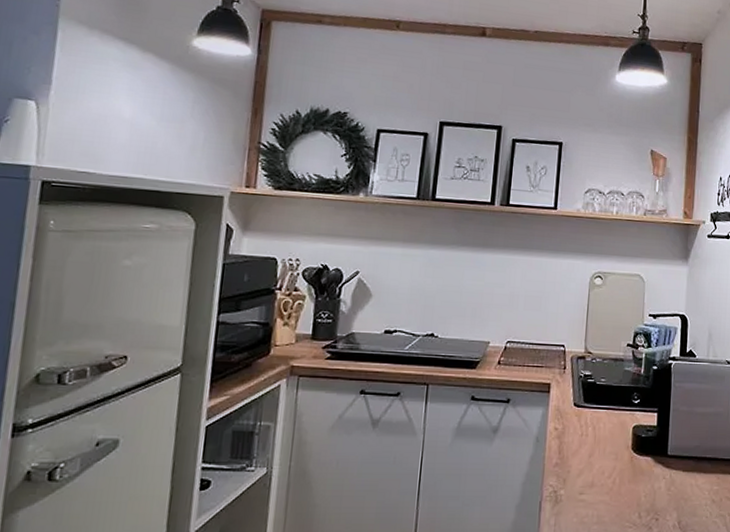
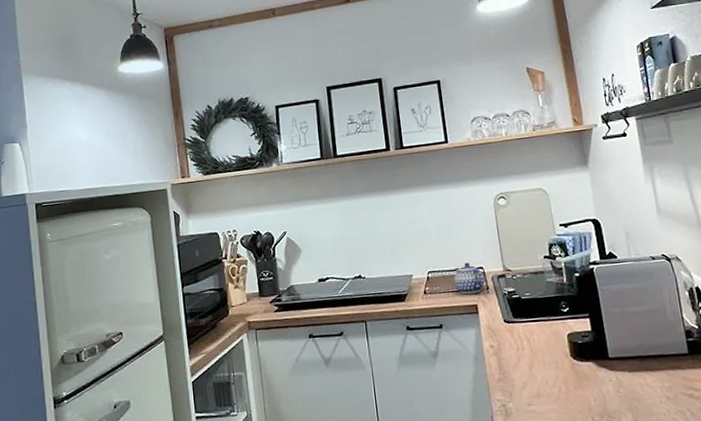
teapot: none [532,338,564,372] -> present [454,262,485,295]

